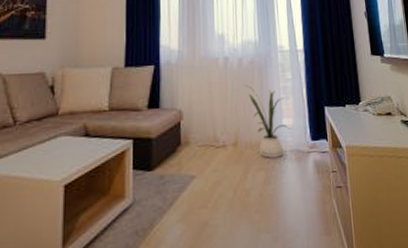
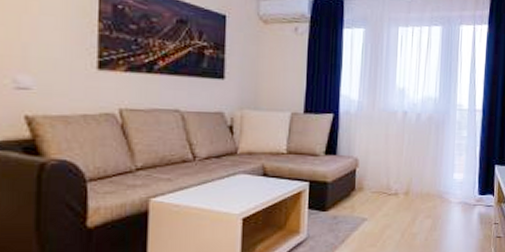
house plant: present [243,84,289,159] -> none [420,139,459,208]

